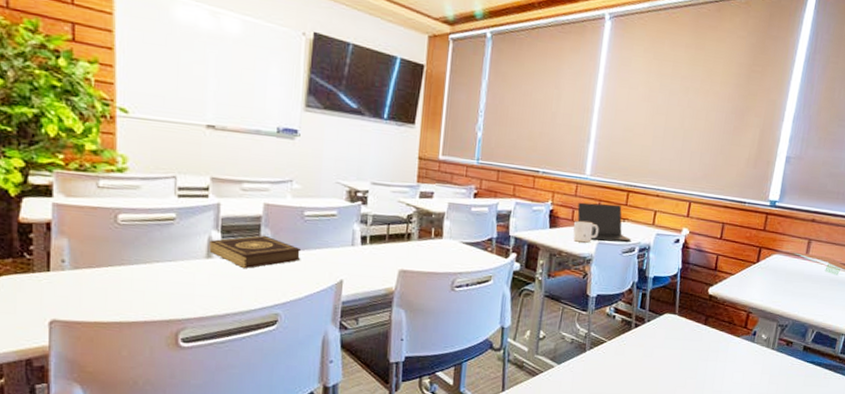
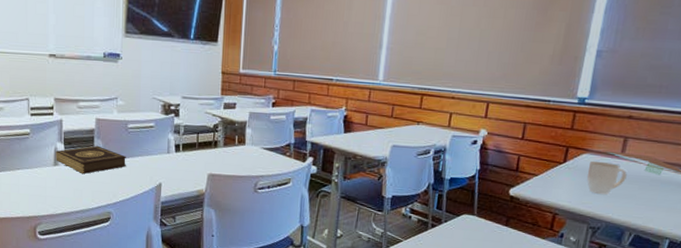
mug: present [573,221,599,243] -> none [367,125,393,146]
laptop: present [577,202,632,242] -> none [371,107,427,144]
mug: none [776,261,811,294] -> present [586,160,627,195]

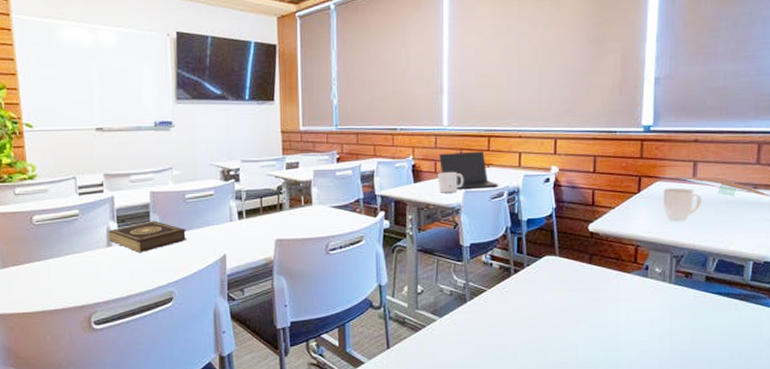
mug: none [367,125,393,146] -> present [437,171,464,193]
laptop: none [371,107,427,144] -> present [439,151,499,189]

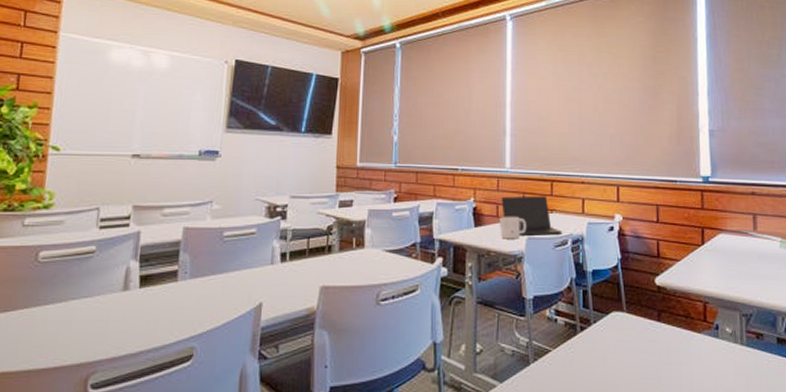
book: present [108,220,187,252] -> none [126,261,220,298]
mug: present [662,187,702,222] -> none [726,240,765,277]

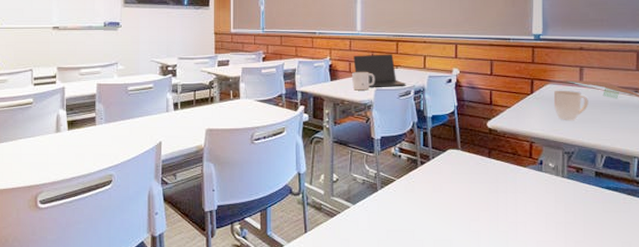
mug: none [726,240,765,277] -> present [553,90,589,121]

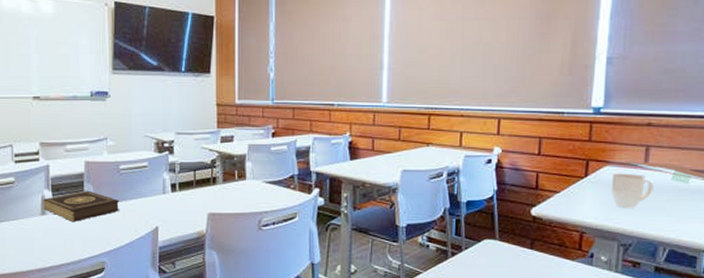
book: none [58,109,128,138] -> present [43,190,120,221]
mug: present [351,71,375,91] -> none [374,149,402,172]
laptop: present [353,54,406,87] -> none [377,129,438,168]

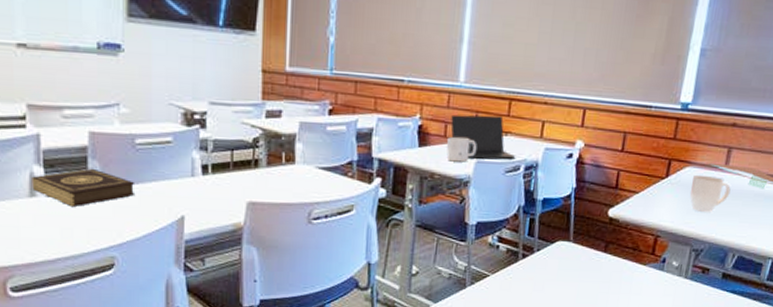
mug: none [374,149,402,172] -> present [446,136,477,162]
laptop: none [377,129,438,168] -> present [450,114,516,160]

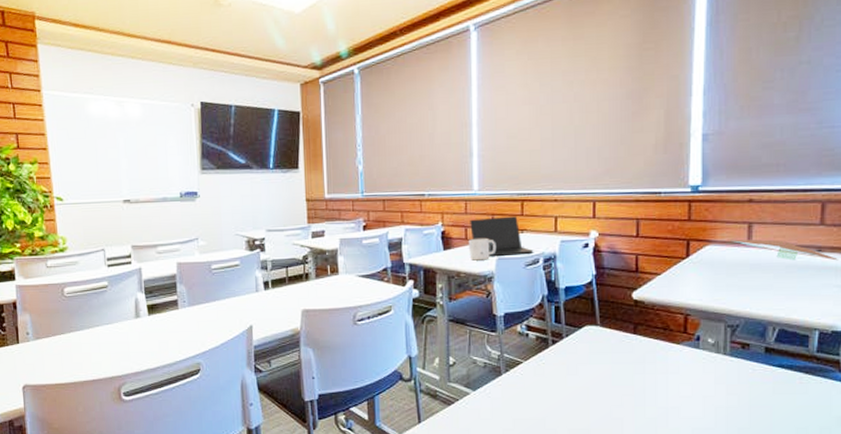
book: present [31,168,136,206] -> none [136,291,214,323]
mug: present [690,174,731,213] -> none [714,251,758,289]

